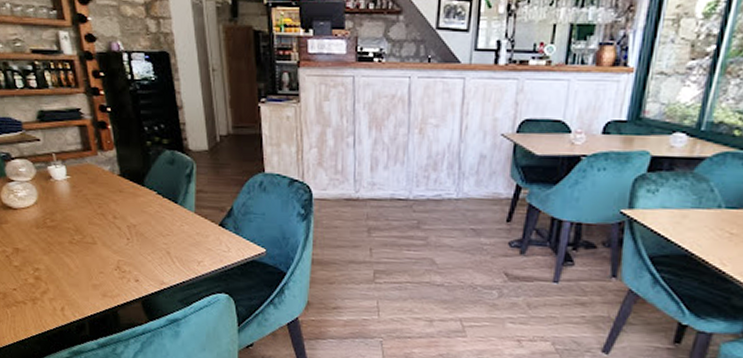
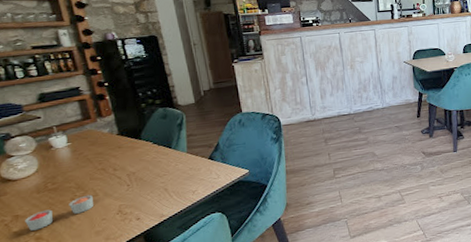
candle: none [25,241,91,269] -> present [25,194,93,231]

